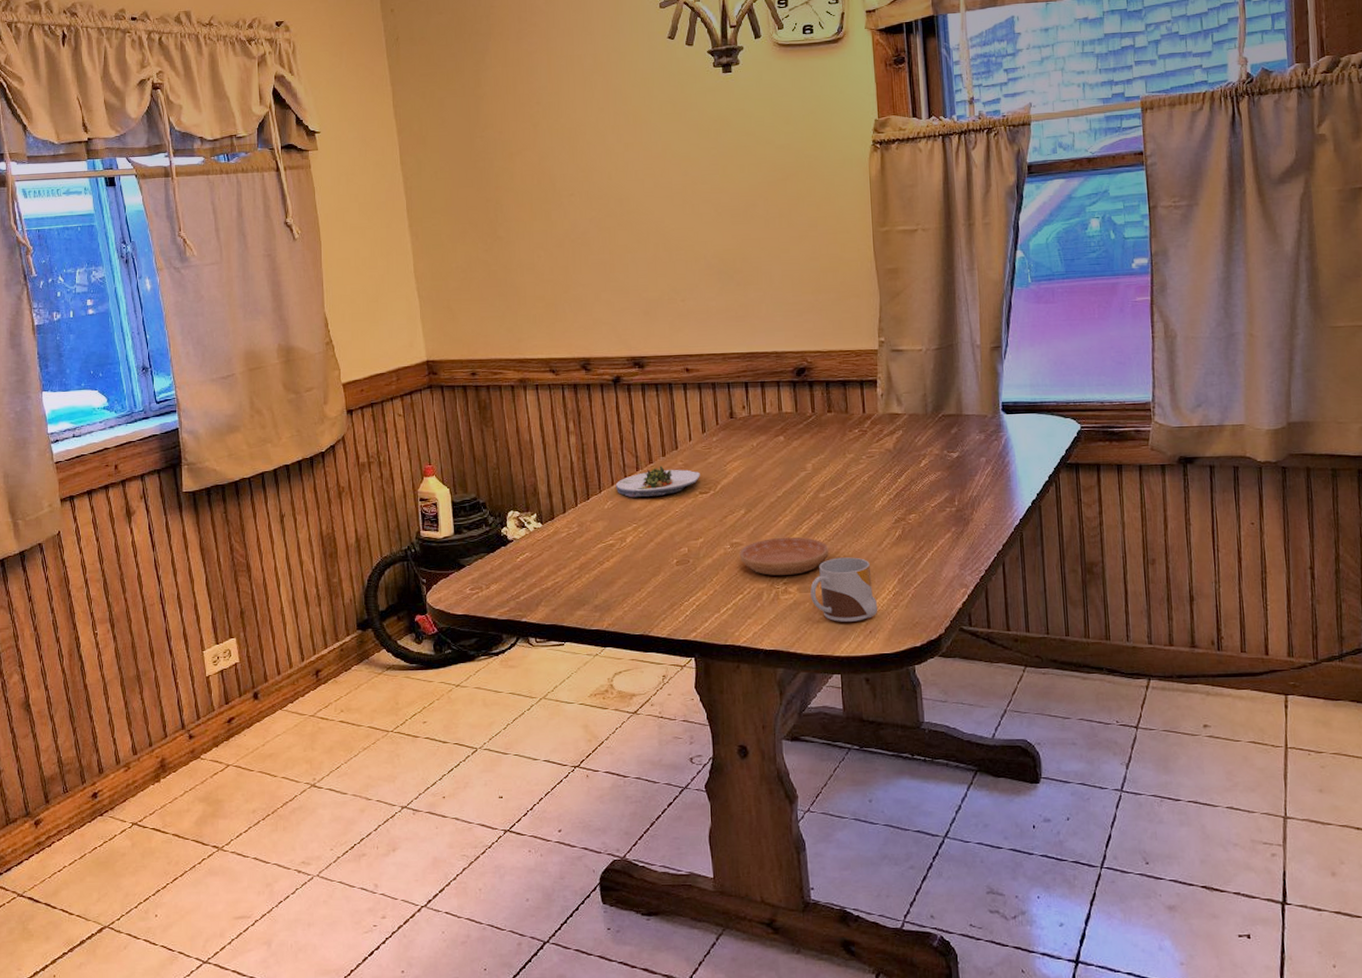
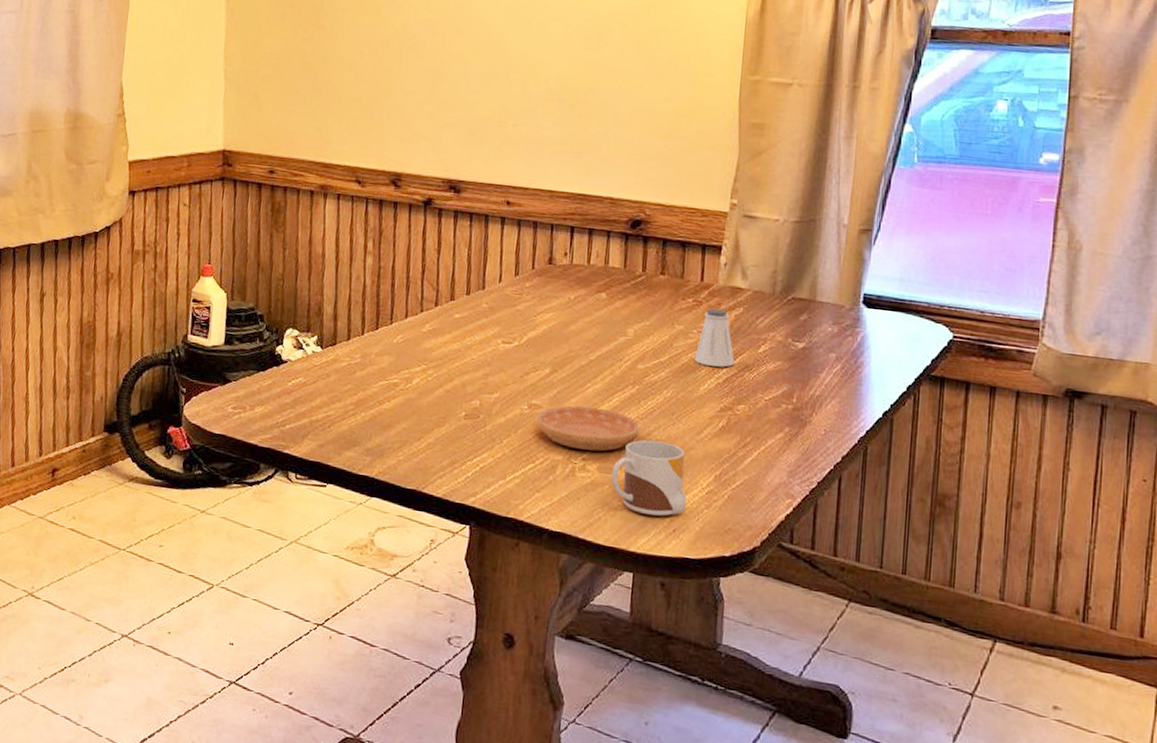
salad plate: present [615,466,700,498] -> none [409,305,506,339]
saltshaker: none [866,435,901,485] -> present [694,308,734,367]

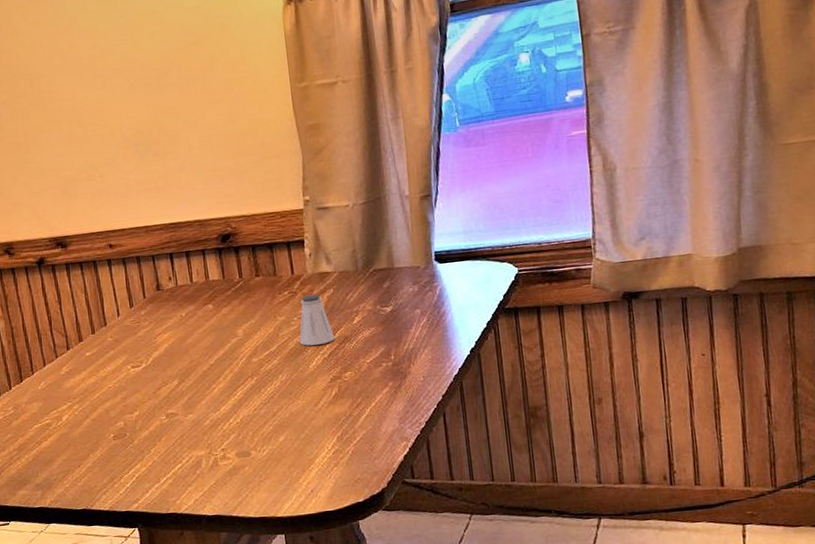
saucer: present [536,405,640,452] -> none [175,403,266,443]
mug: present [611,440,687,517] -> none [249,418,319,484]

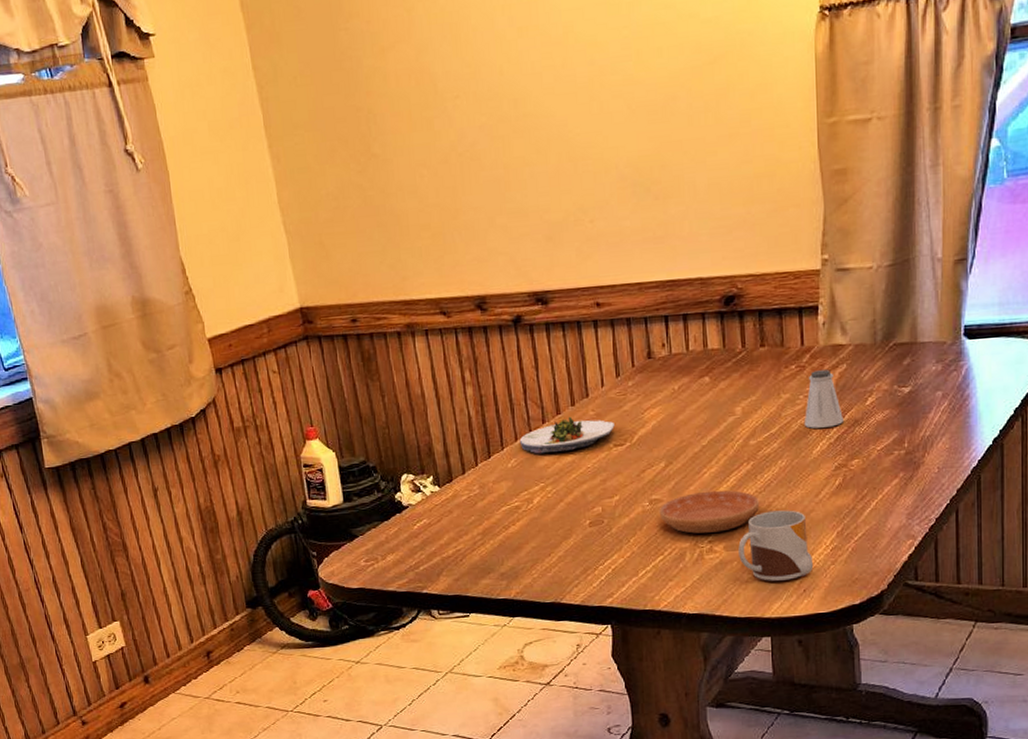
salad plate: none [47,343,131,377] -> present [519,416,615,454]
saucer: none [175,403,266,443] -> present [659,490,760,534]
mug: none [249,418,319,484] -> present [738,510,814,581]

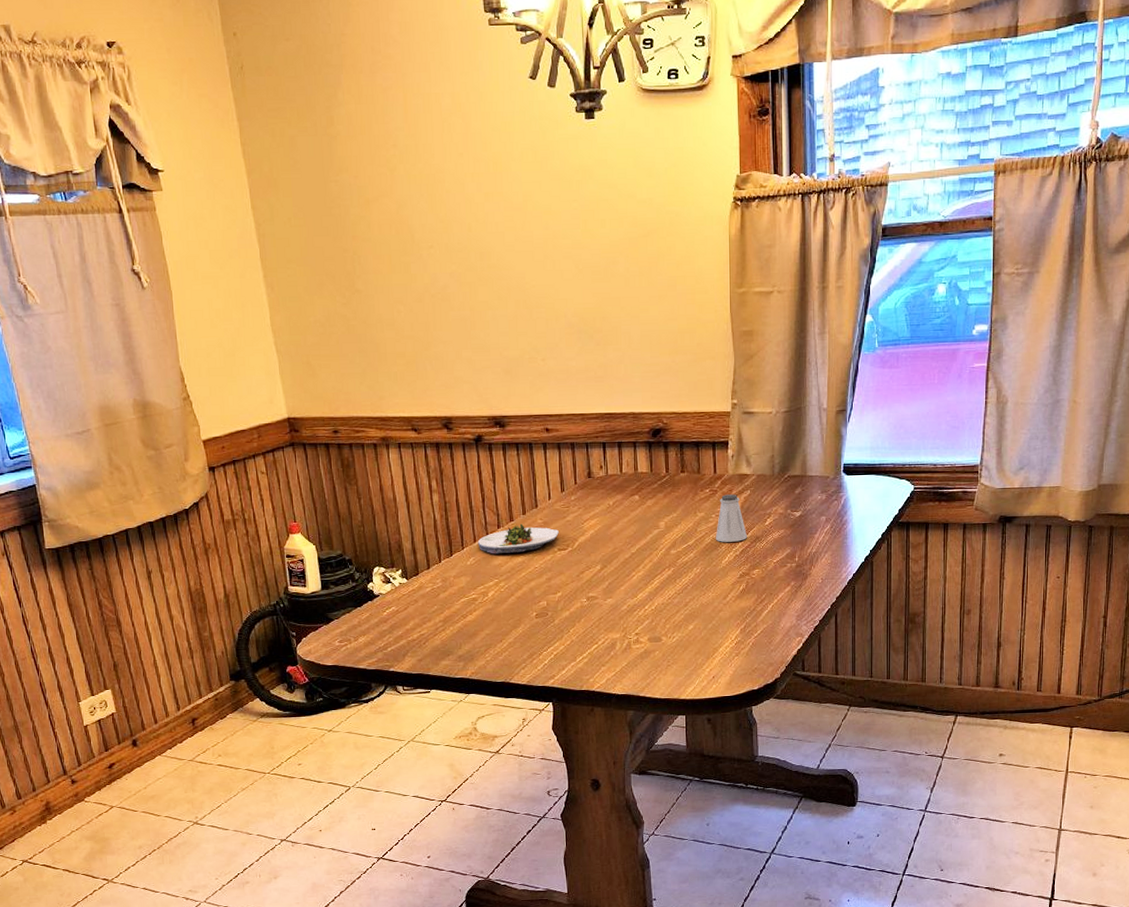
saucer: present [659,490,760,534] -> none [594,591,678,627]
mug: present [738,510,814,581] -> none [660,609,721,669]

